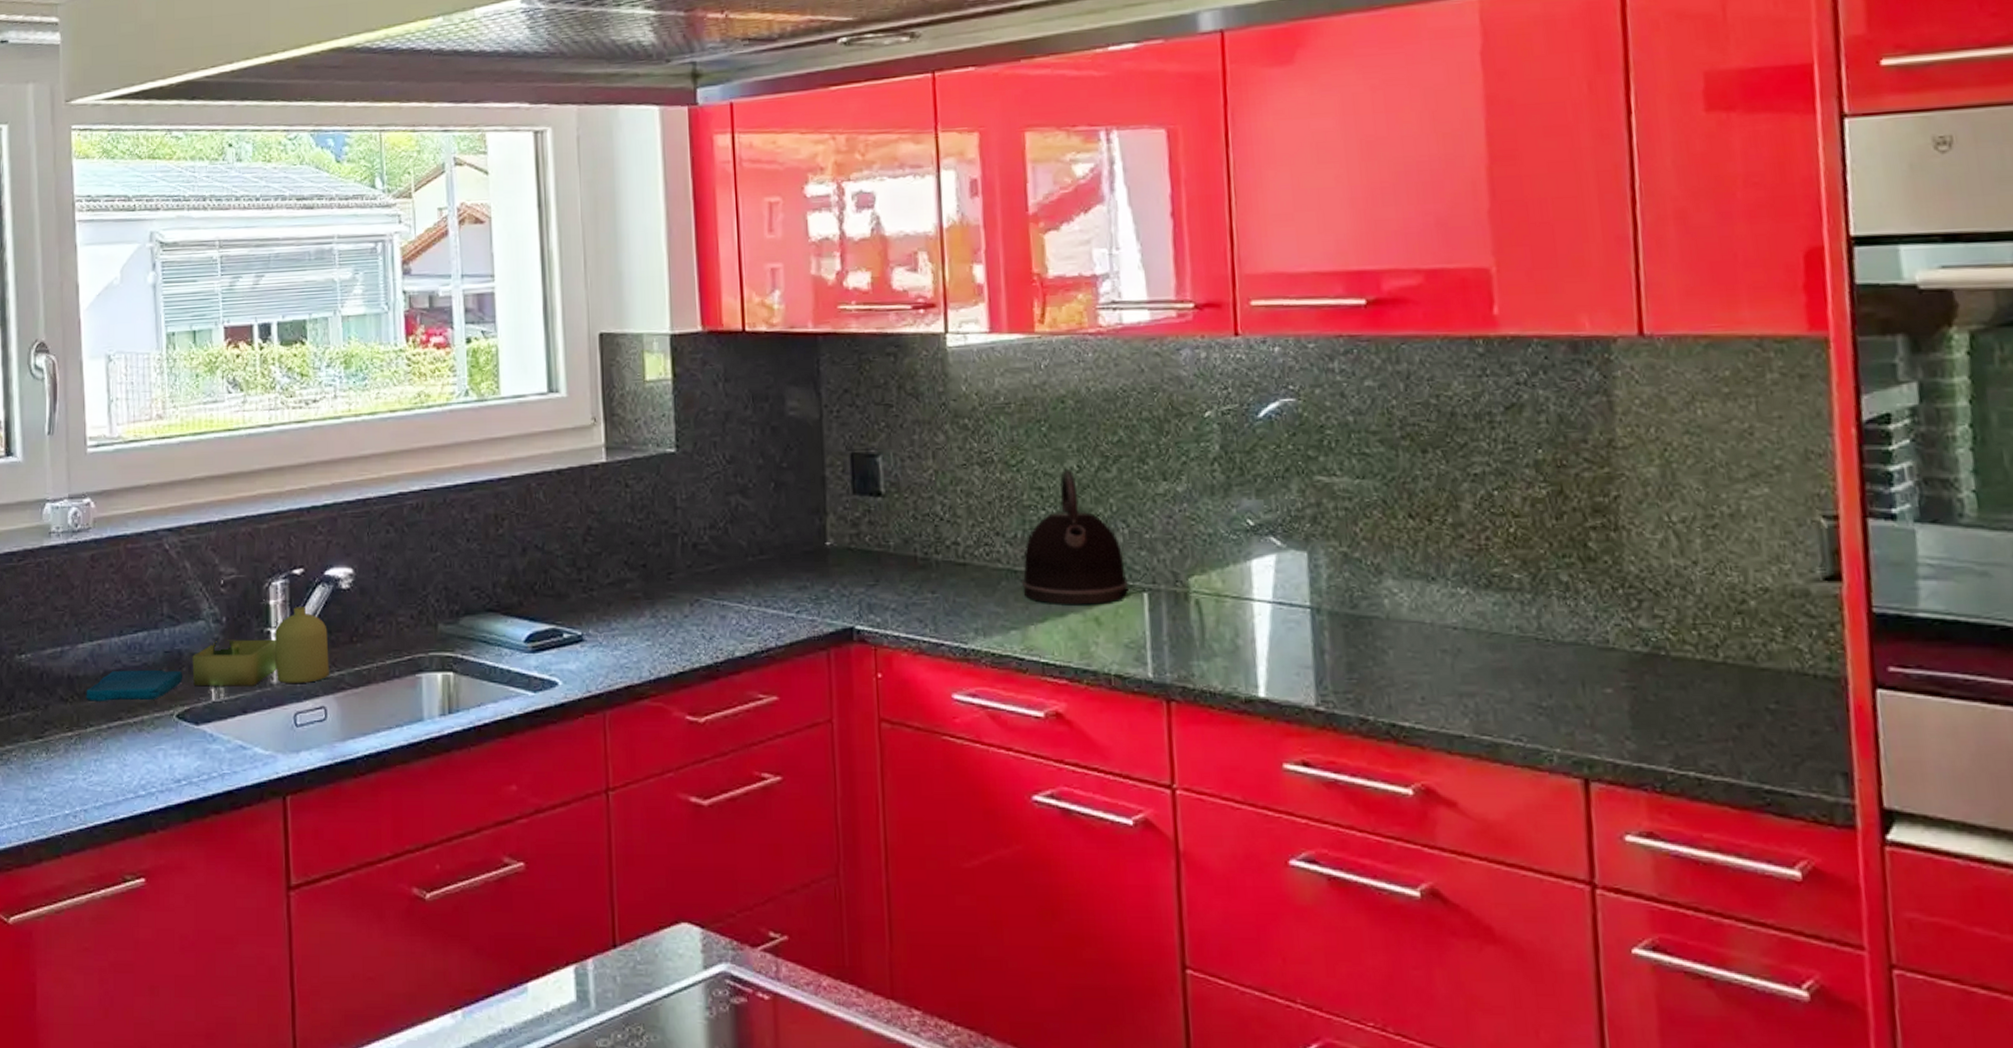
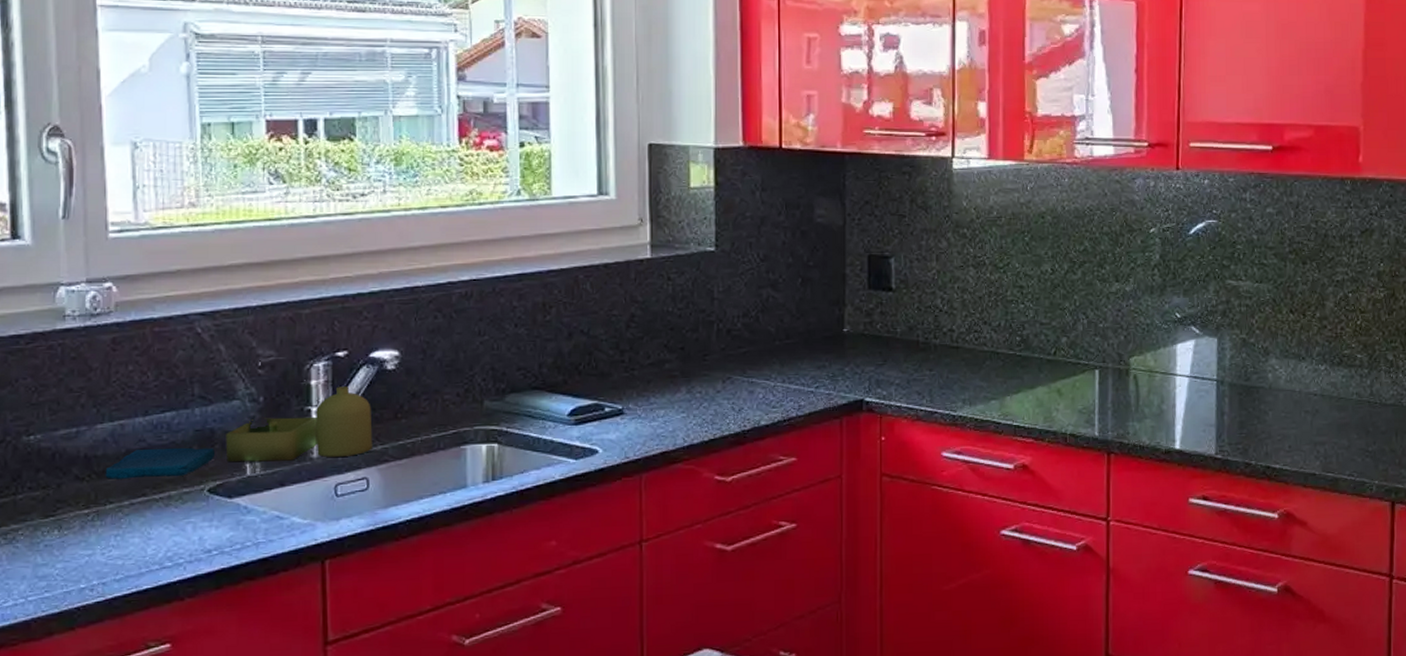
kettle: present [1022,470,1129,606] -> none [1002,272,1085,380]

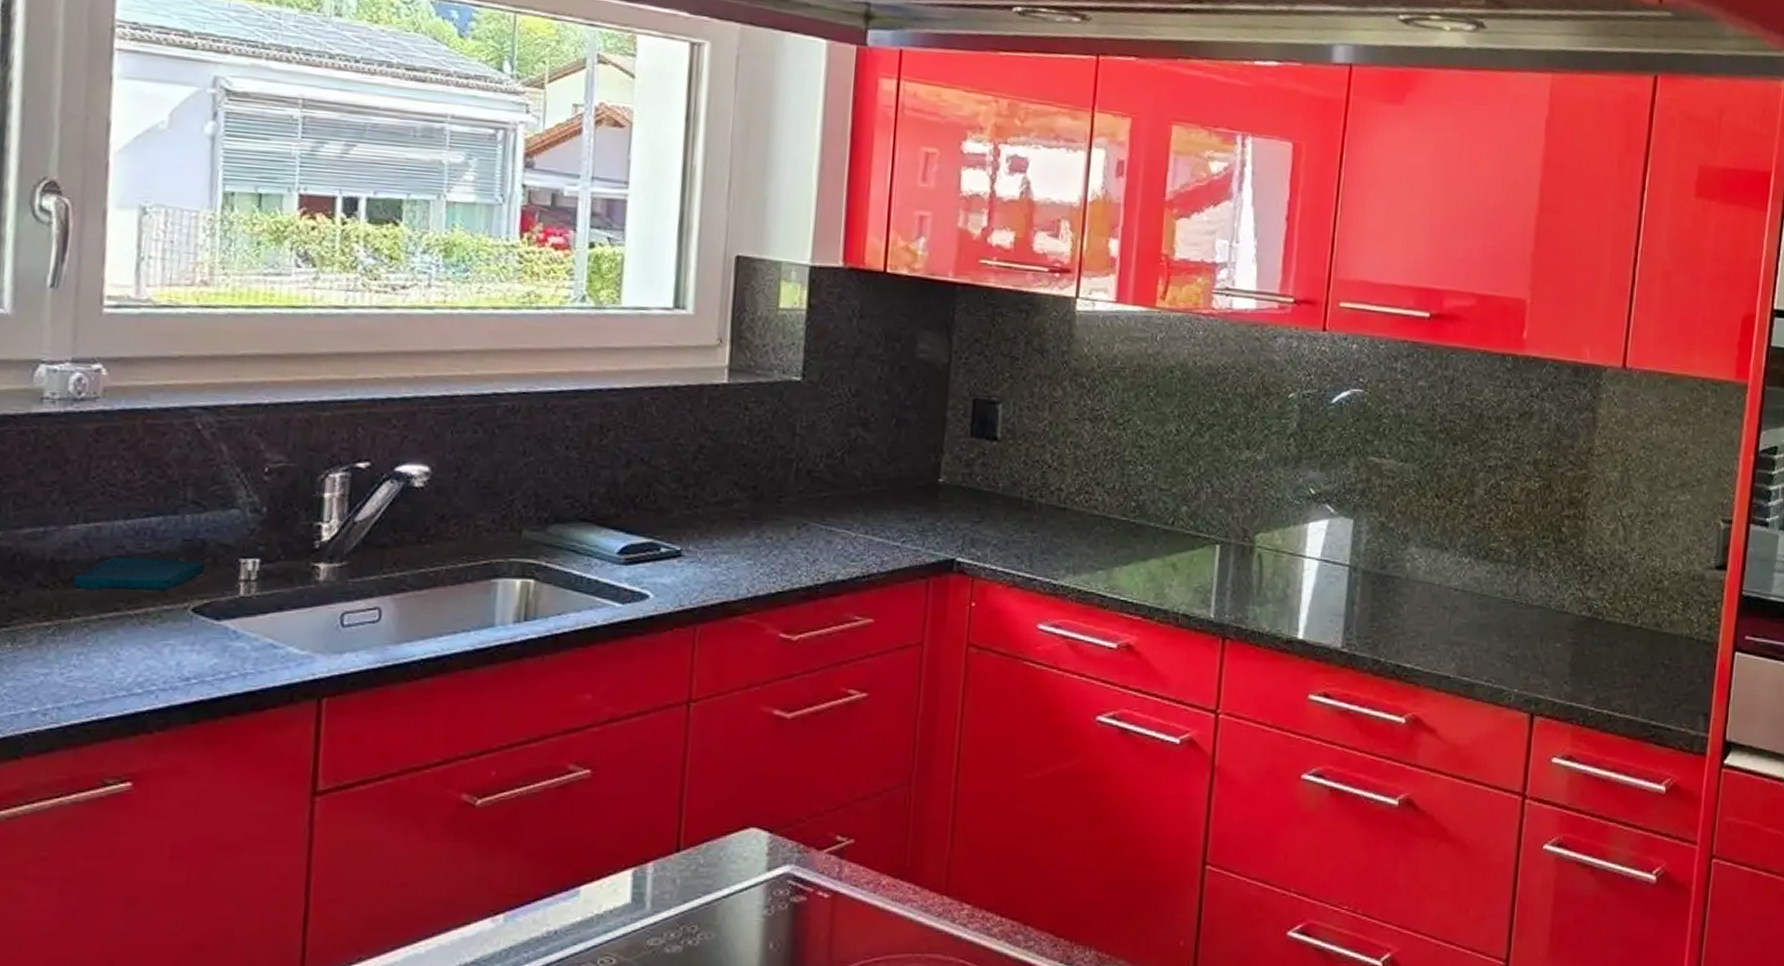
soap dispenser: present [225,386,373,463] -> none [217,502,392,582]

